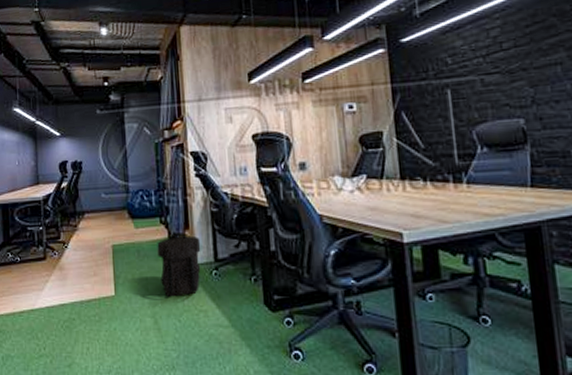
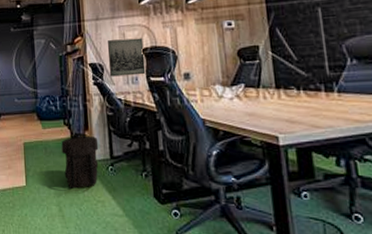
wall art: none [211,122,256,167] -> present [107,37,146,77]

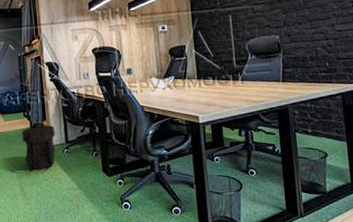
wall art: present [107,37,146,77] -> none [61,39,95,74]

